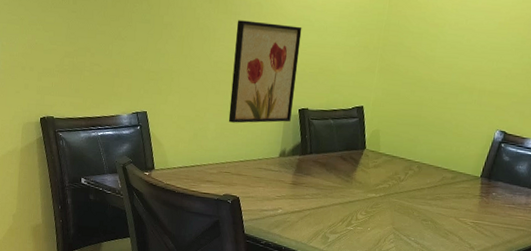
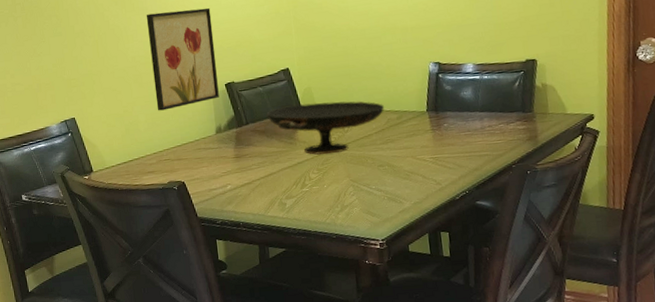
decorative bowl: none [331,144,444,199] -> present [266,101,385,155]

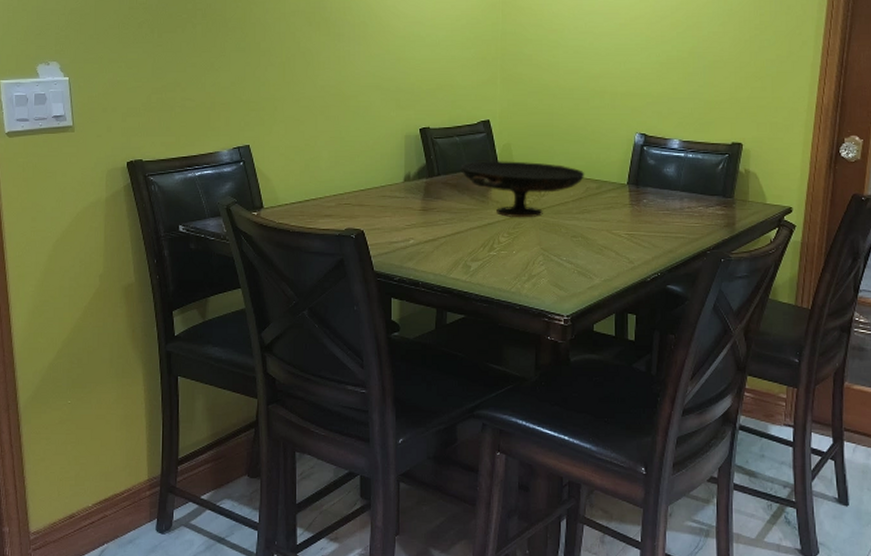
wall art: present [146,7,219,111] -> none [341,41,413,149]

